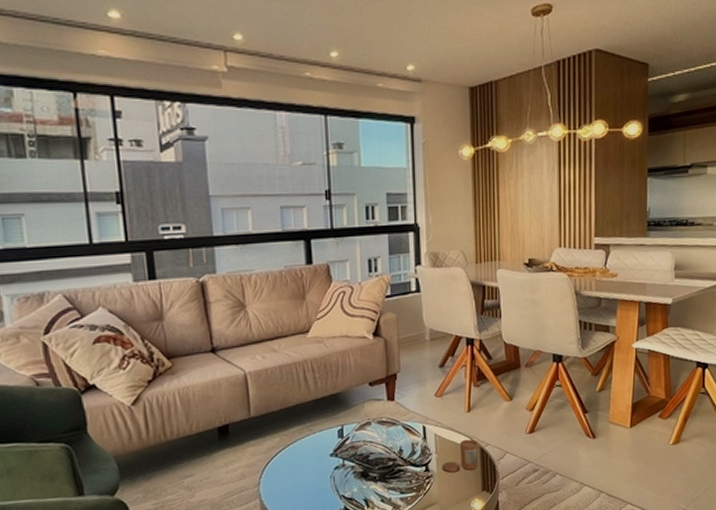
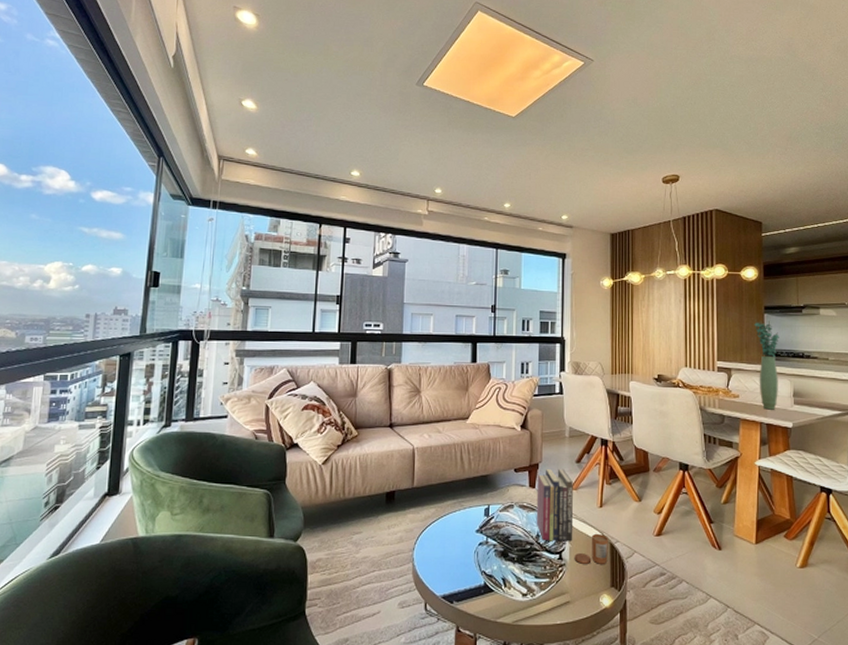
books: none [395,377,440,455] -> present [536,469,573,542]
vase: none [636,185,663,287] -> present [754,319,779,410]

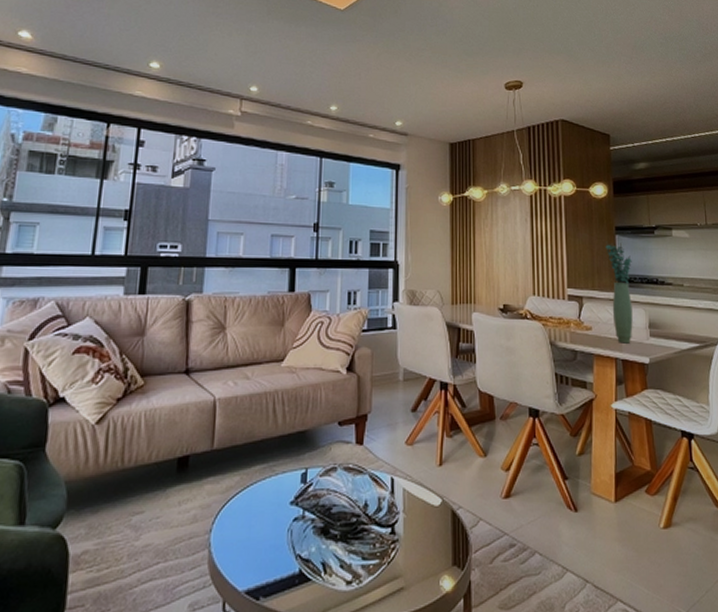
books: present [536,469,573,542] -> none [363,421,408,512]
candle: present [574,533,608,564] -> none [409,498,449,538]

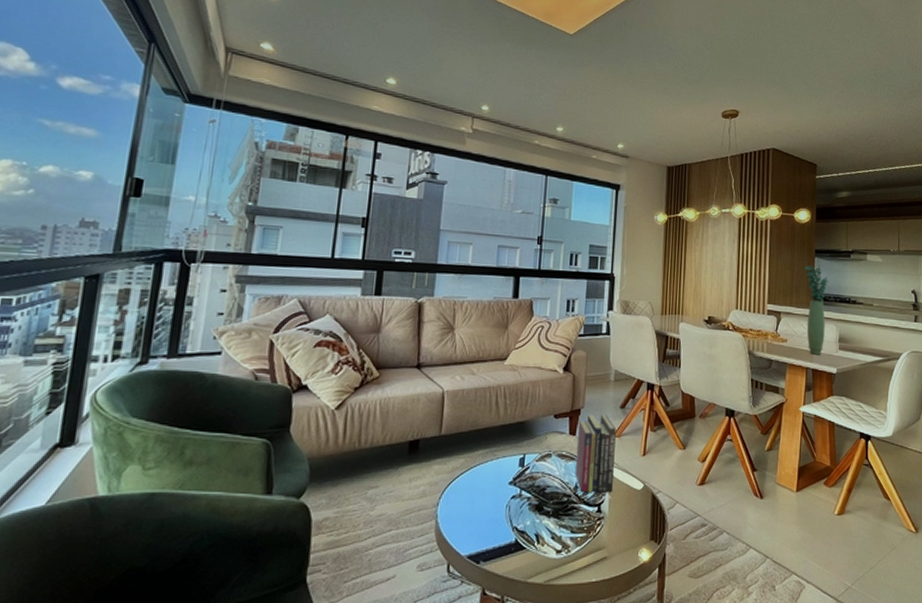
books: none [363,421,408,512] -> present [575,415,616,493]

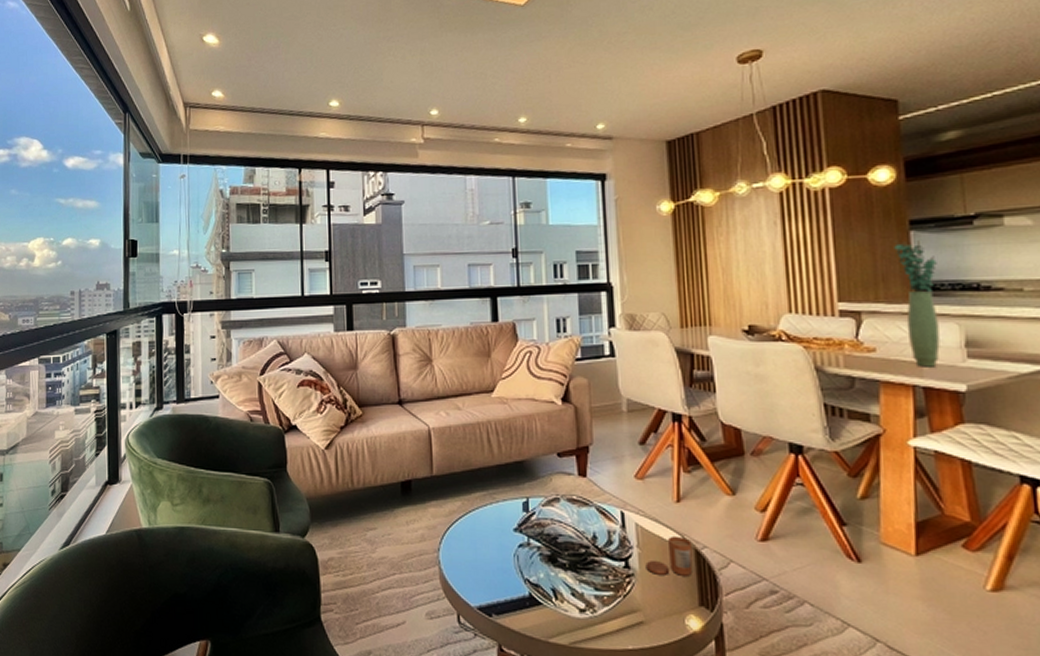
books: present [575,415,616,493] -> none [588,453,643,546]
candle: none [613,483,650,516] -> present [645,535,693,576]

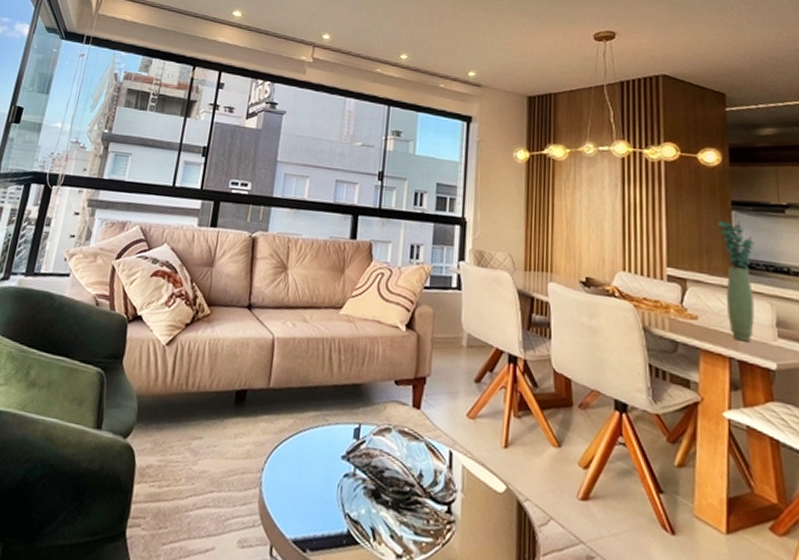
candle: present [645,535,693,576] -> none [467,483,515,530]

